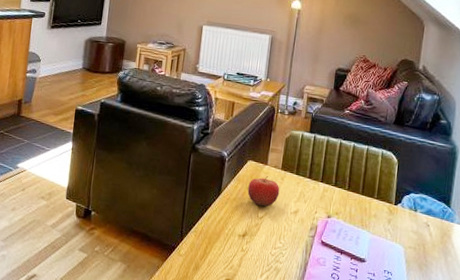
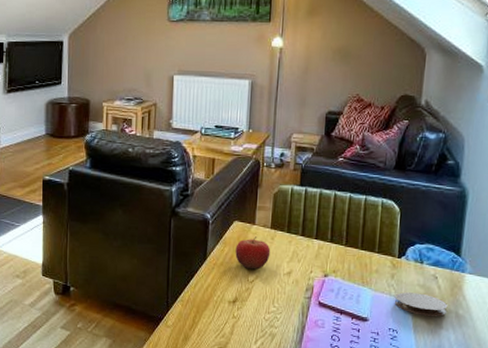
coaster: none [390,237,438,262] -> present [395,292,448,317]

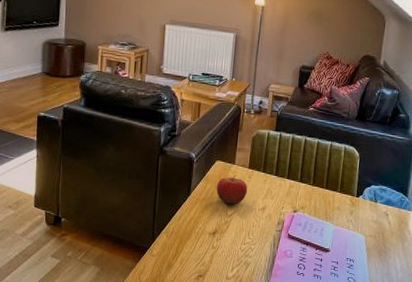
coaster: present [395,292,448,317] -> none [352,227,396,248]

